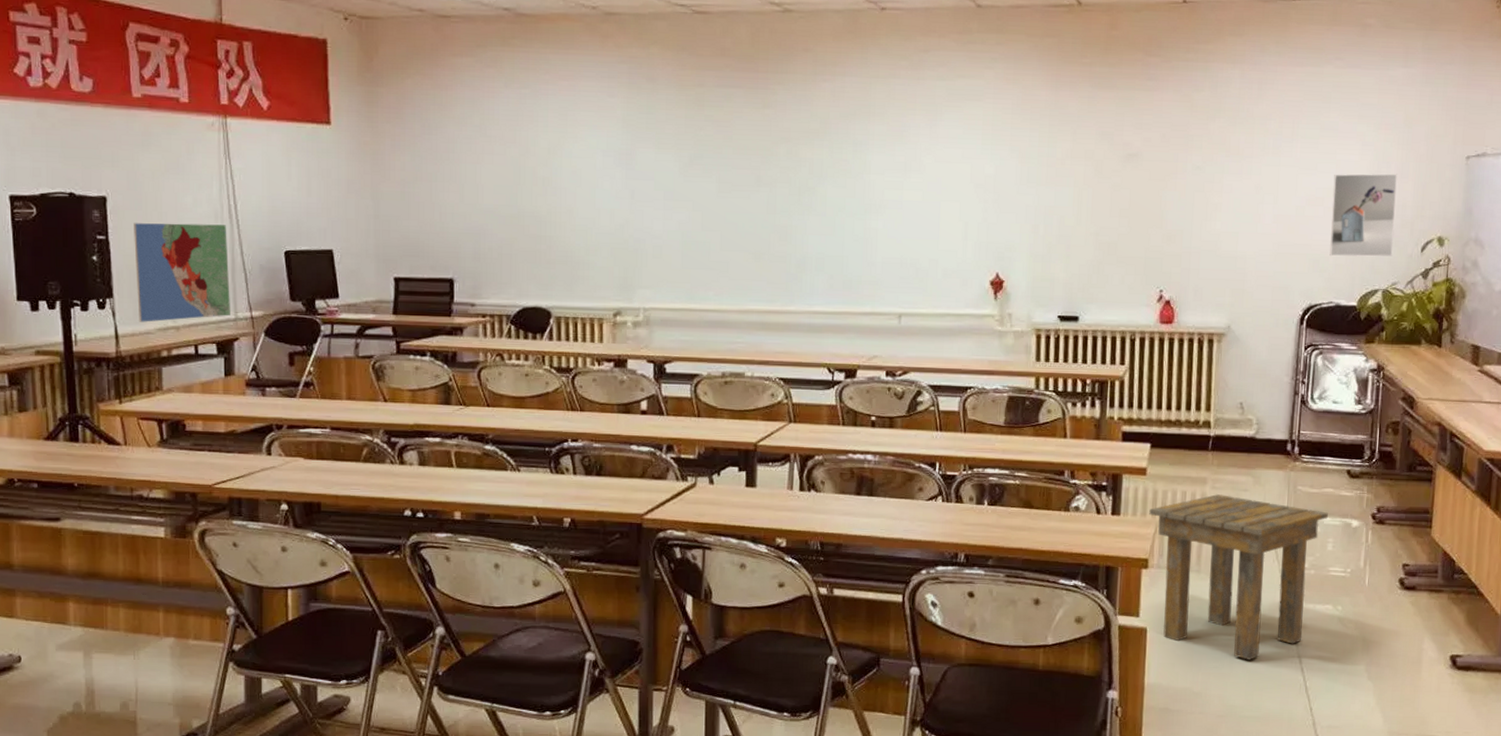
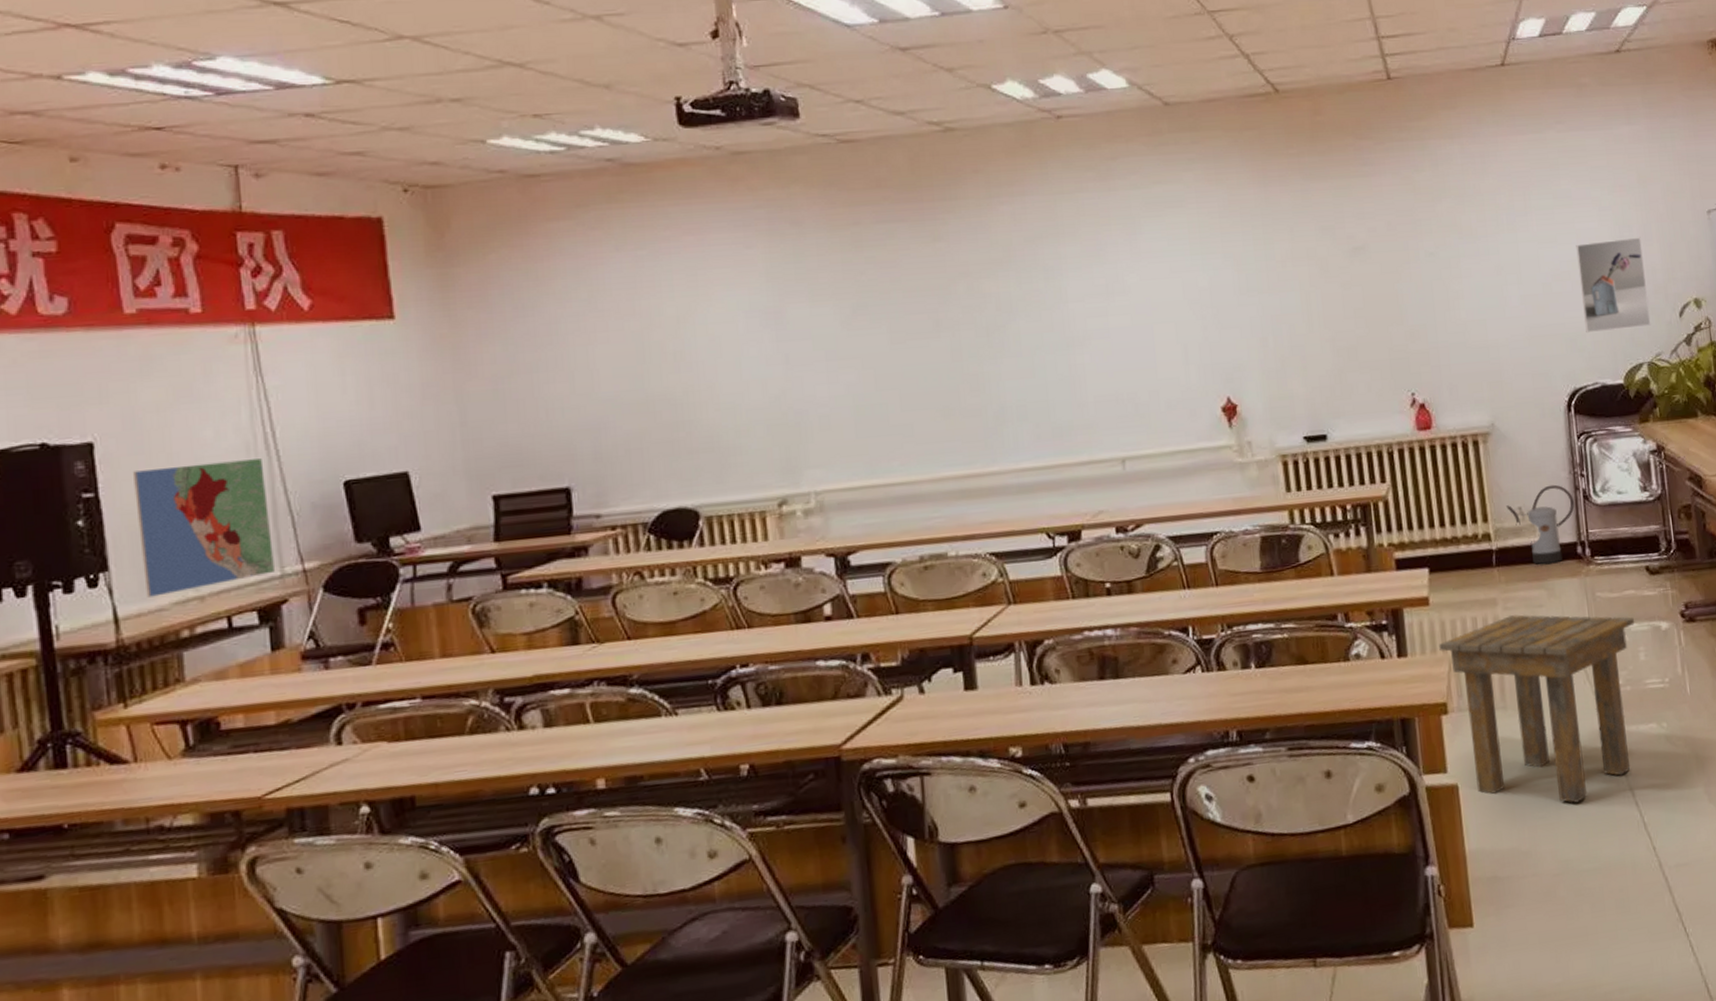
watering can: none [1229,387,1292,456] -> present [1506,484,1575,564]

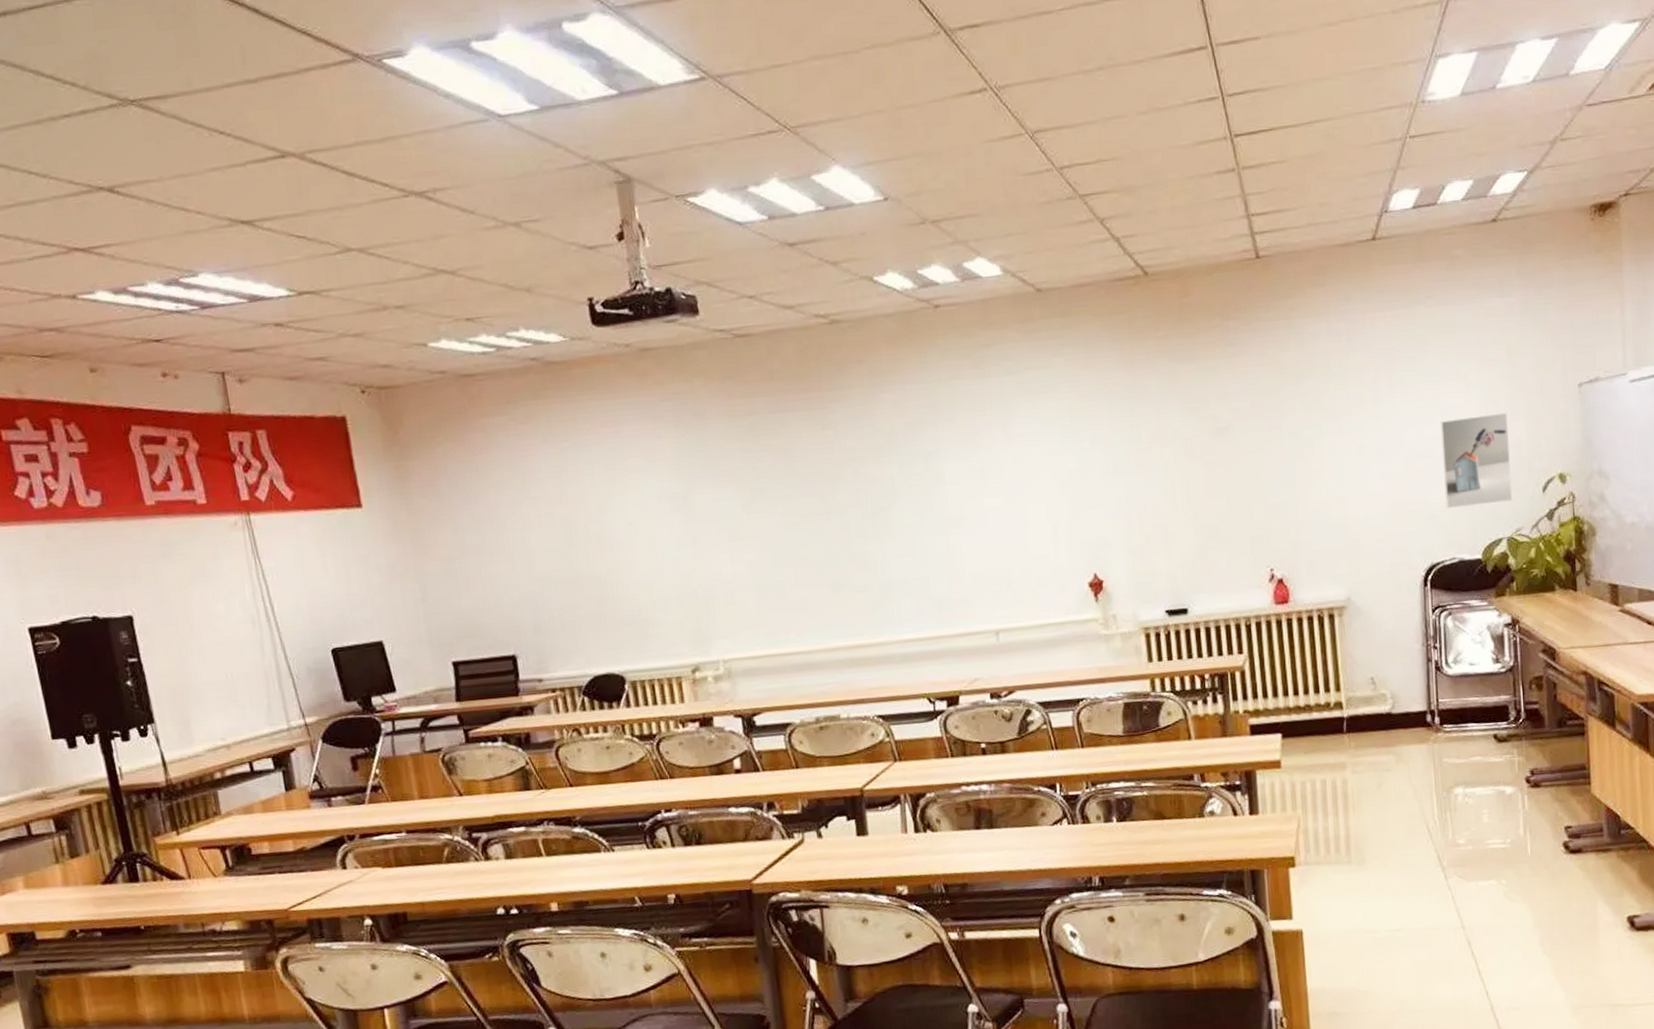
map: present [133,458,274,598] -> none [166,629,283,745]
side table: present [1439,614,1635,803] -> none [1289,778,1480,950]
watering can: present [1506,484,1575,564] -> none [1359,656,1426,731]

